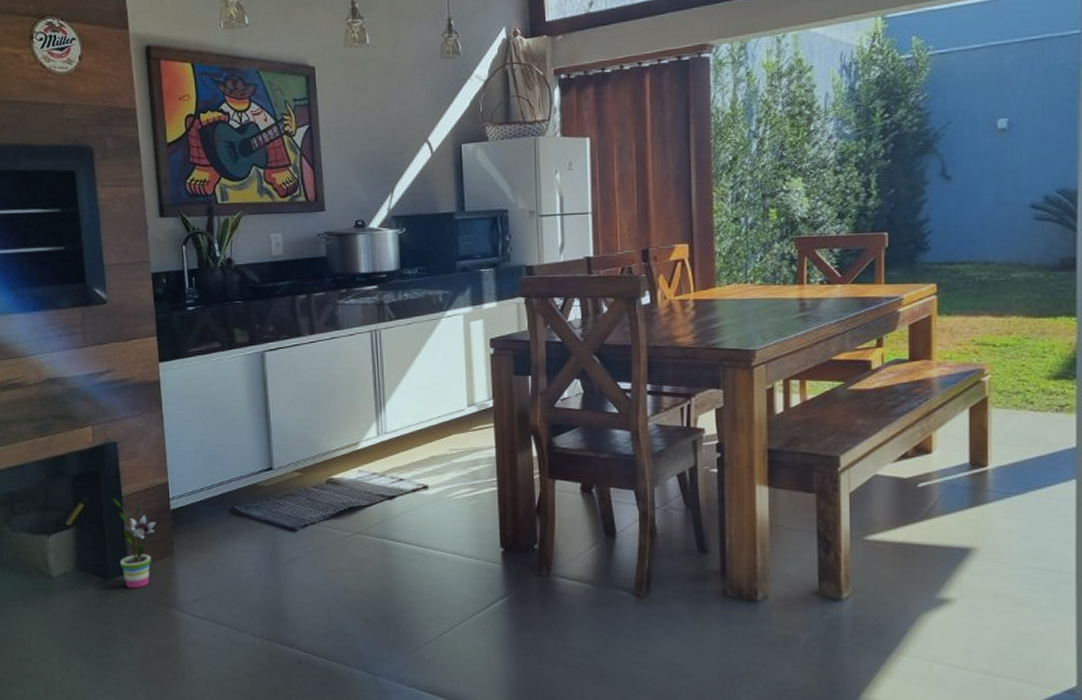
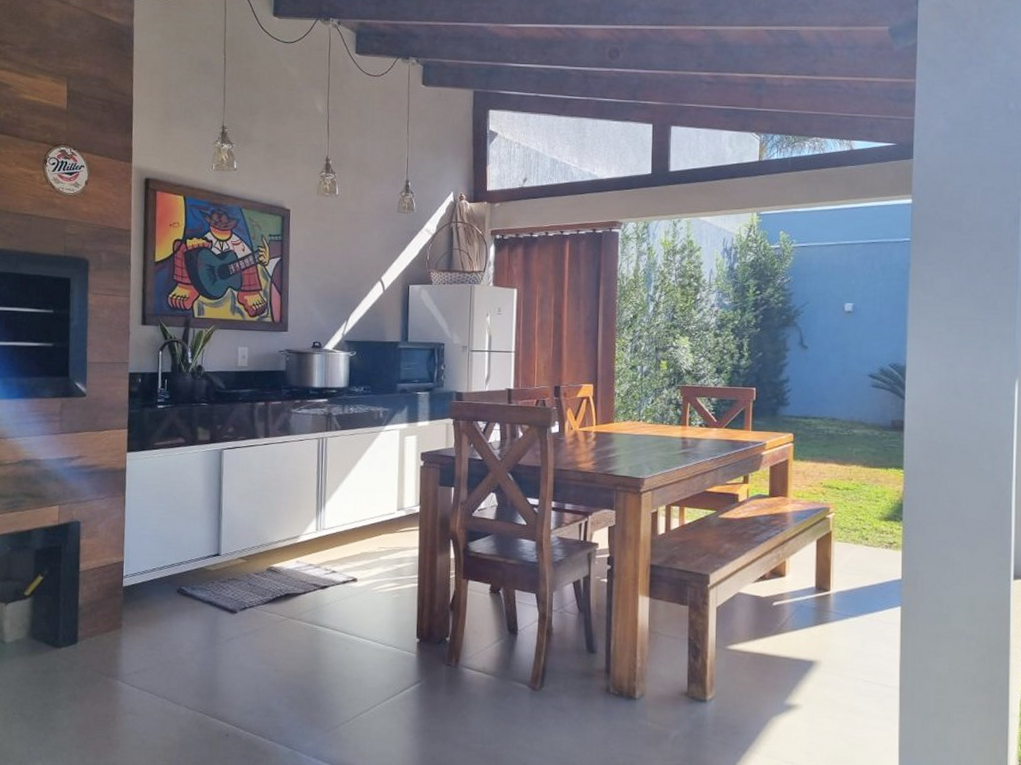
potted plant: present [112,498,157,589] -> none [70,572,109,658]

